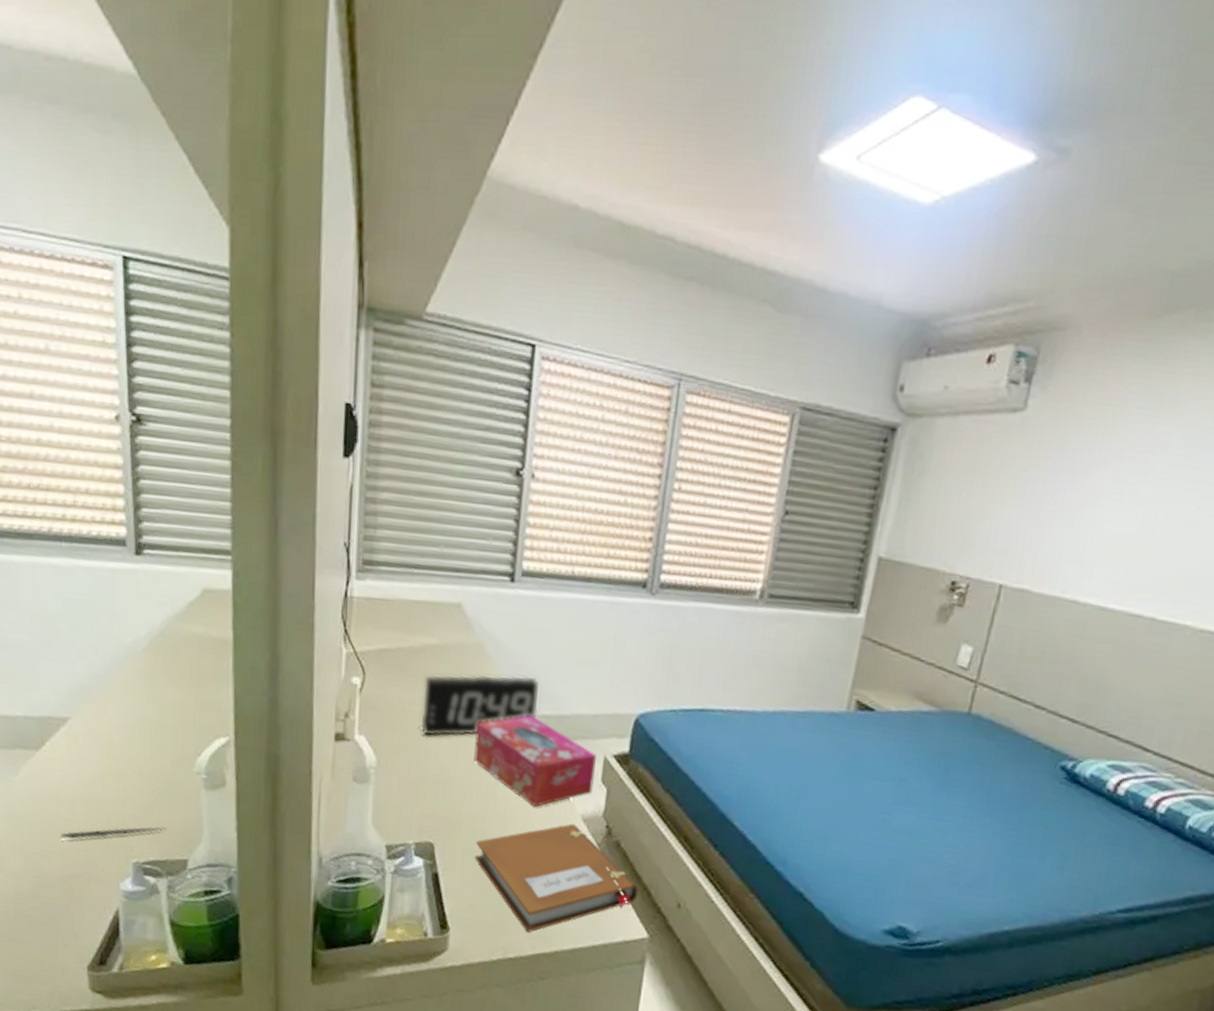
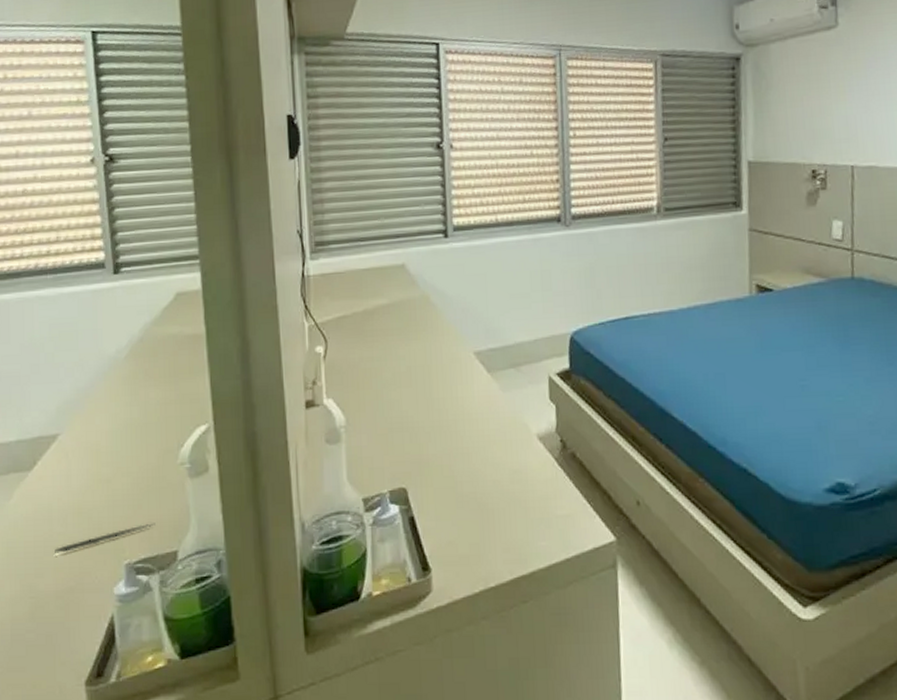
alarm clock: present [420,674,539,737] -> none [379,316,484,388]
tissue box: present [474,715,596,808] -> none [431,351,544,436]
notebook: present [475,823,639,933] -> none [445,444,600,559]

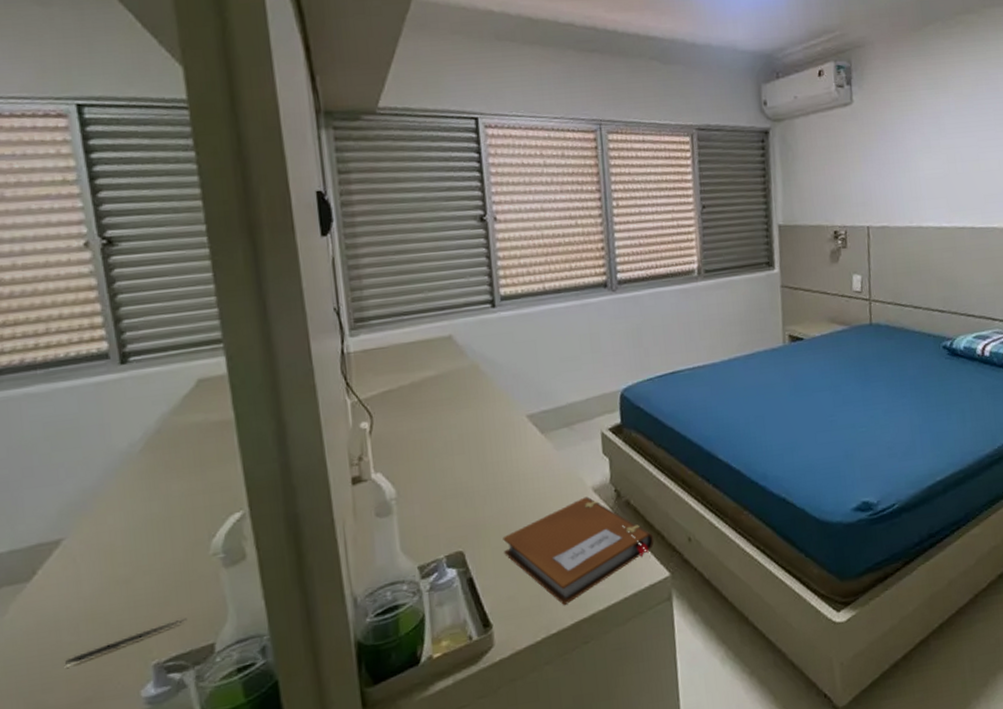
notebook: none [445,444,600,559] -> present [502,496,655,606]

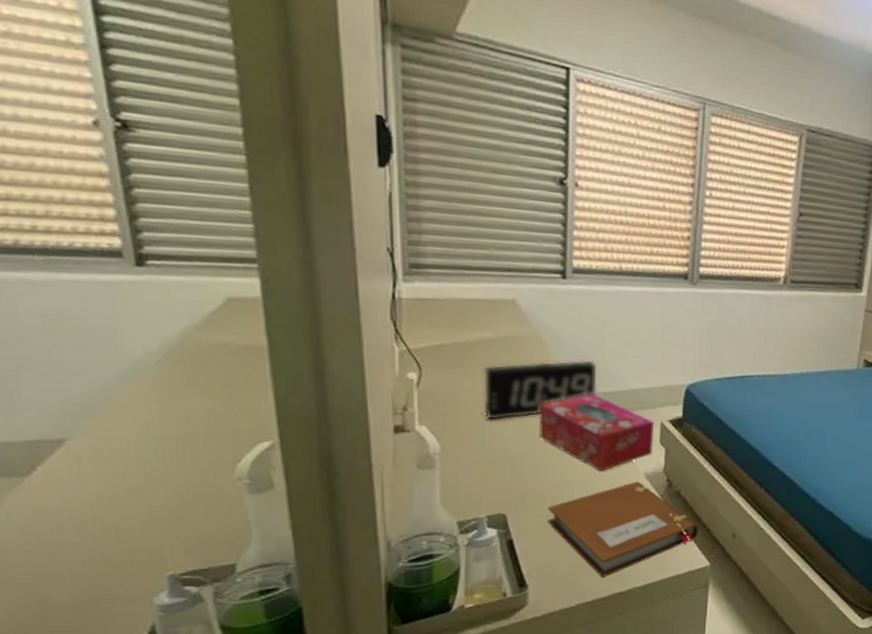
pen: present [65,618,187,665] -> none [70,536,206,563]
alarm clock: none [428,381,537,457] -> present [483,360,597,420]
tissue box: none [484,414,597,493] -> present [539,393,654,472]

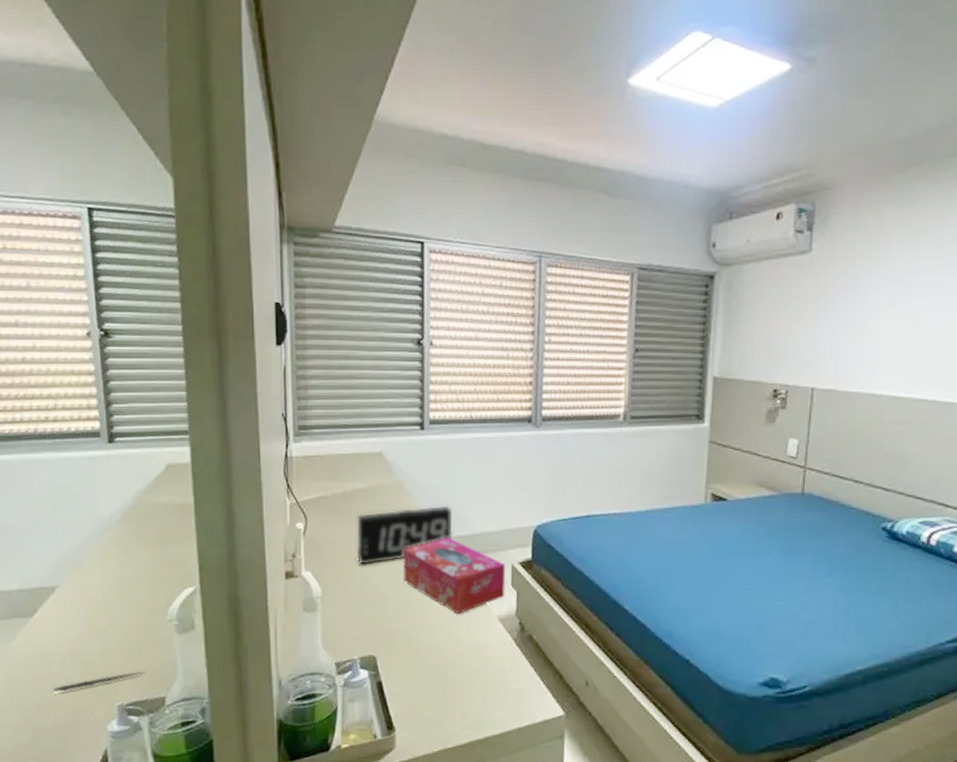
pen: none [70,536,206,563] -> present [54,671,146,692]
notebook: present [548,481,699,579] -> none [411,624,552,724]

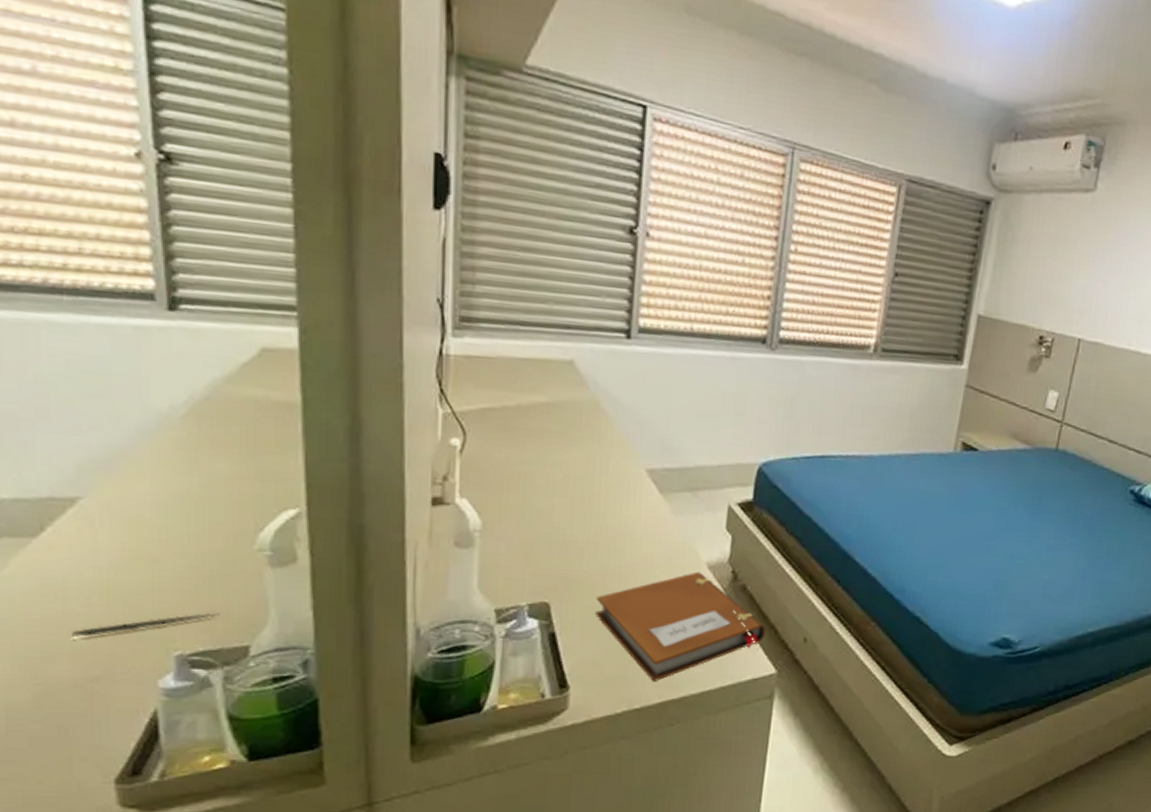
alarm clock: present [356,505,453,565] -> none [531,430,659,496]
tissue box: present [403,537,506,615] -> none [591,469,720,559]
notebook: none [411,624,552,724] -> present [595,571,766,683]

